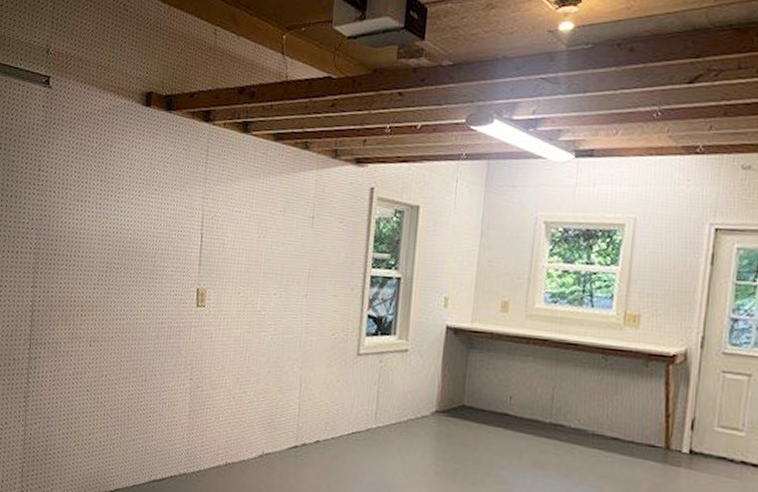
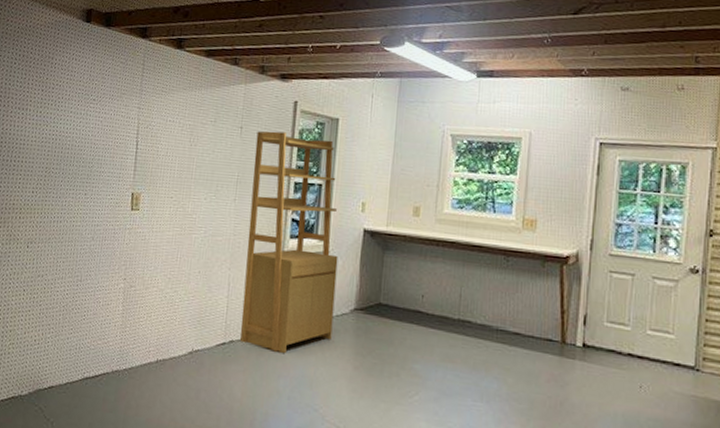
shelving unit: none [313,220,418,457] -> present [240,131,338,353]

